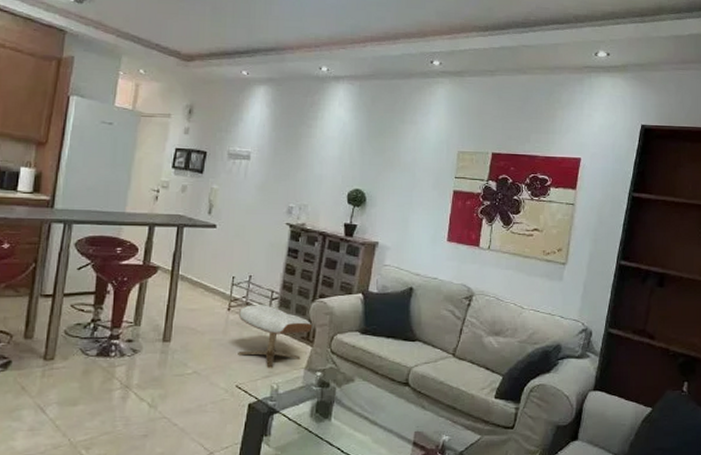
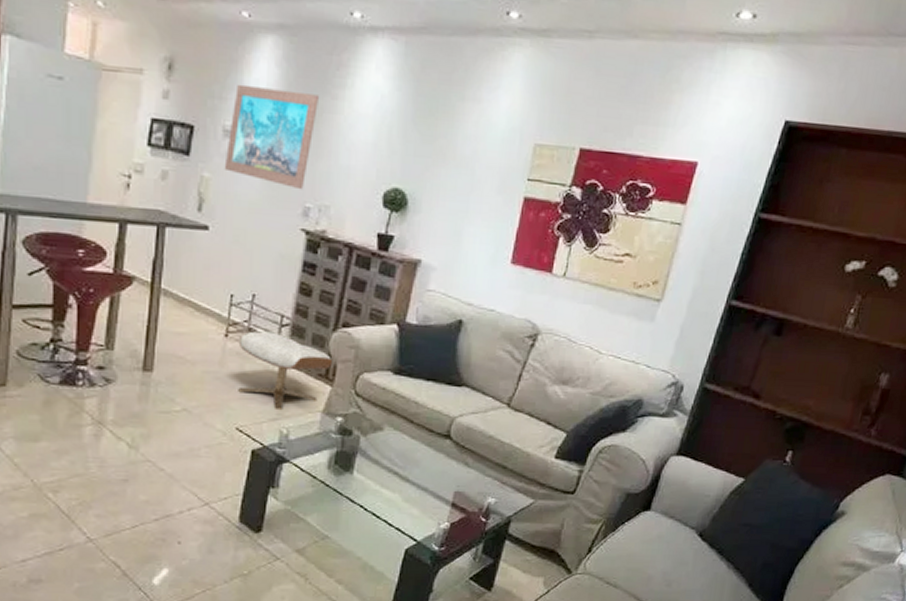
wall art: none [228,120,298,194] -> present [224,83,319,190]

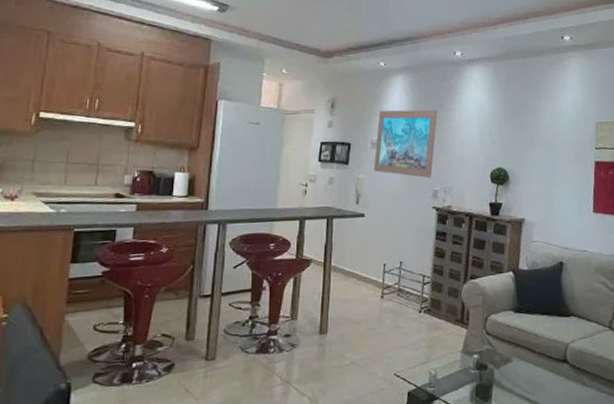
ottoman: present [238,331,333,411] -> none [393,290,466,355]

